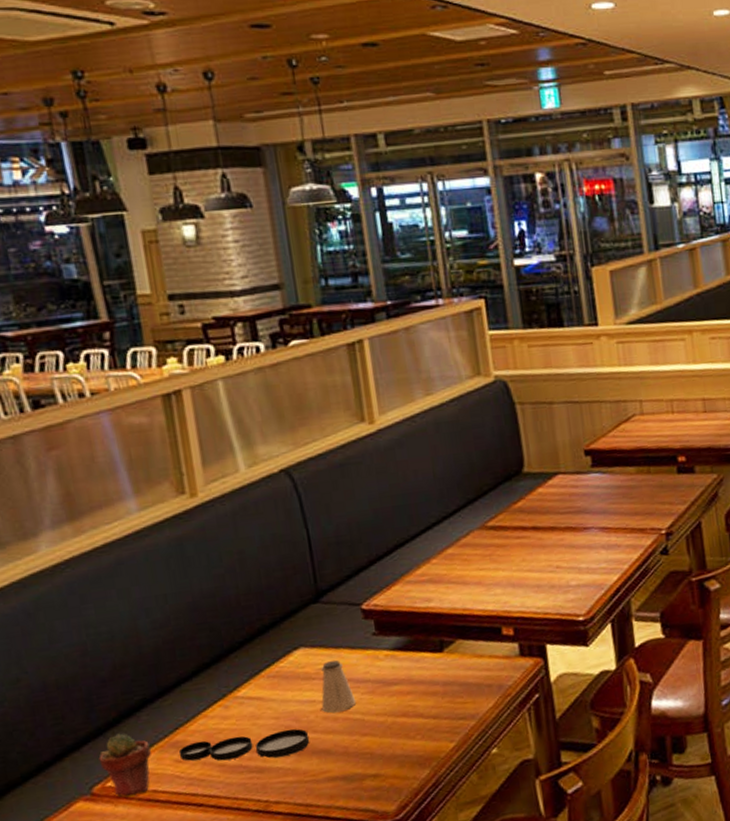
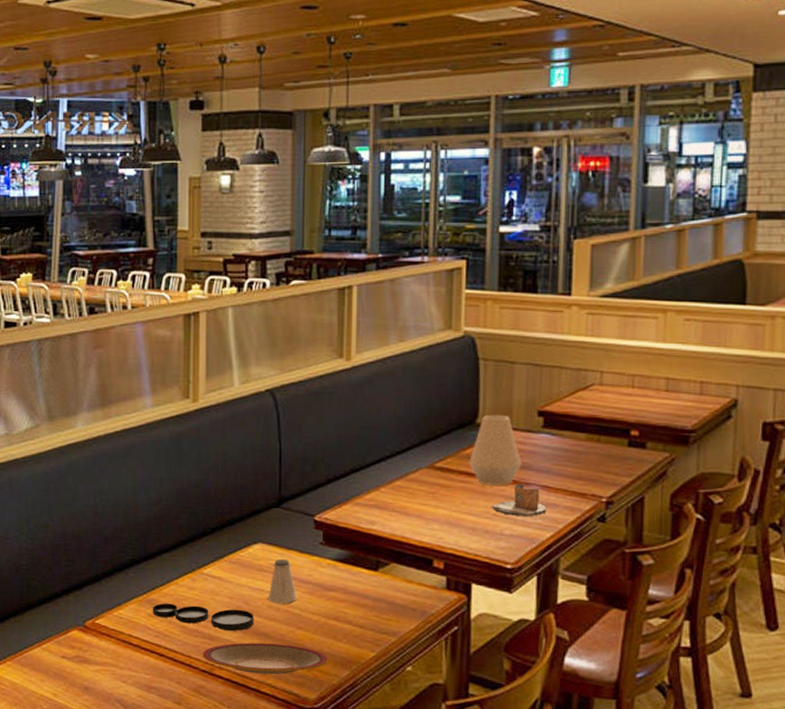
potted succulent: present [99,733,151,797] -> none [94,583,132,635]
plate: none [252,754,404,801] -> present [203,642,329,675]
vase: none [522,460,577,537] -> present [469,414,522,487]
napkin holder: none [552,529,609,565] -> present [491,484,547,518]

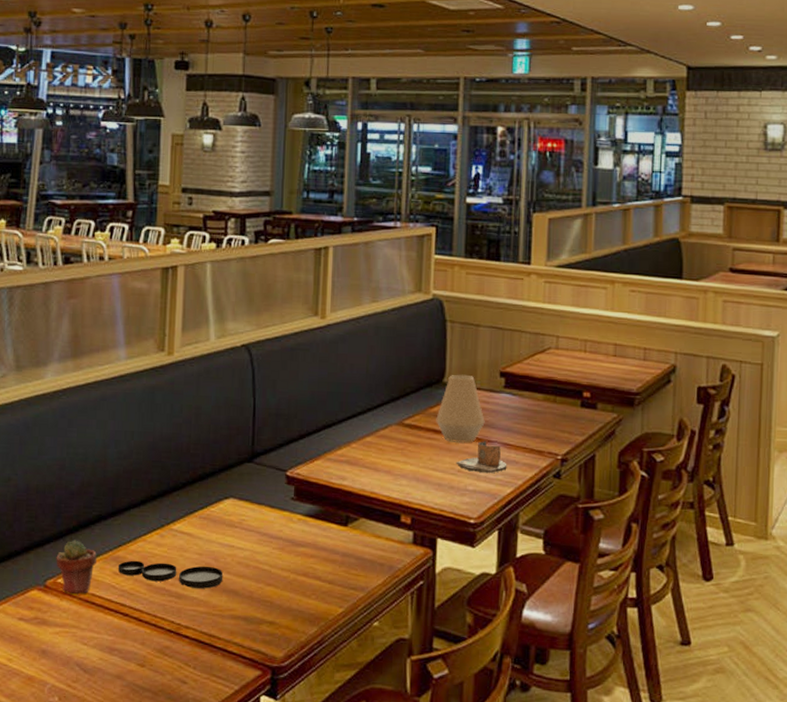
potted succulent: none [94,583,132,635] -> present [56,540,97,595]
plate: present [203,642,329,675] -> none [169,600,297,633]
saltshaker: present [268,558,297,604] -> none [237,514,267,560]

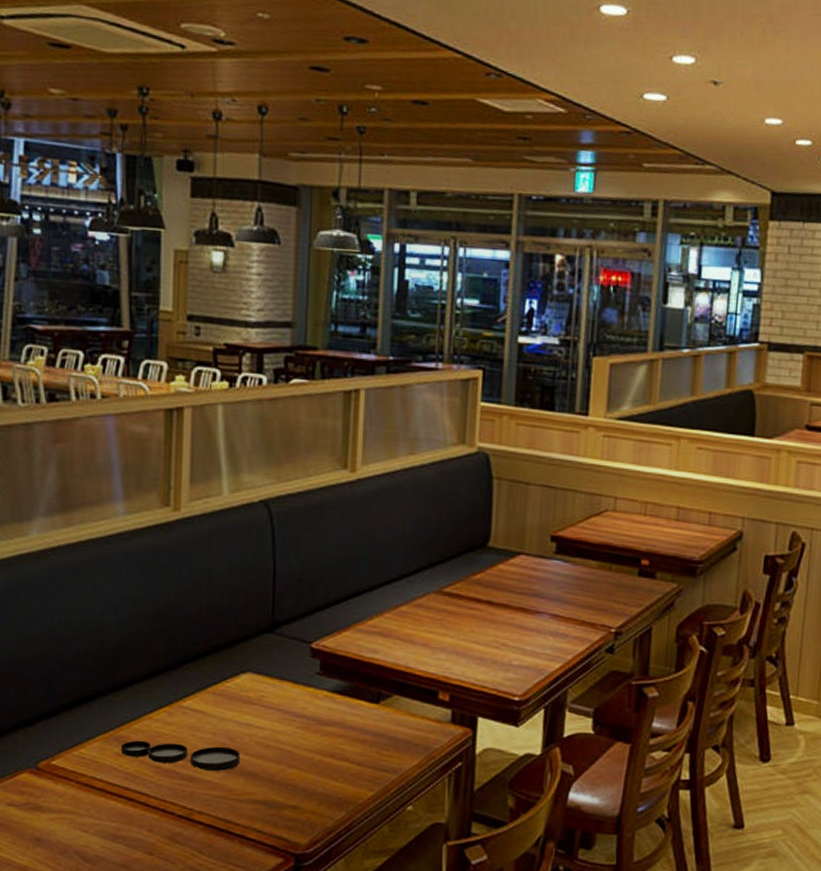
potted succulent: present [56,540,97,595] -> none [49,717,96,778]
vase: present [436,374,485,444] -> none [479,538,533,614]
napkin holder: present [456,441,507,474] -> none [500,612,556,648]

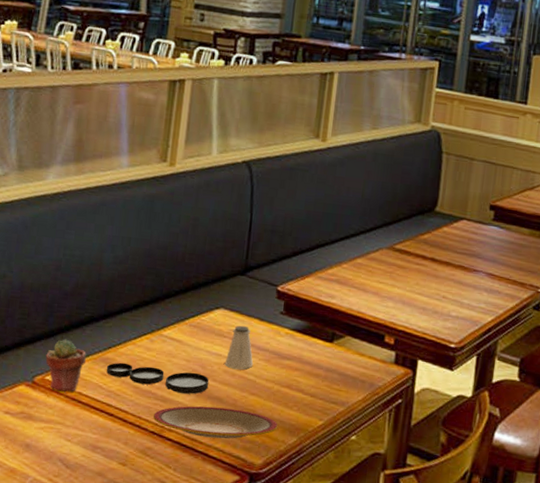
potted succulent: none [49,717,96,778] -> present [45,339,86,392]
plate: none [180,783,323,819] -> present [153,406,278,439]
saltshaker: none [256,690,290,740] -> present [224,325,254,370]

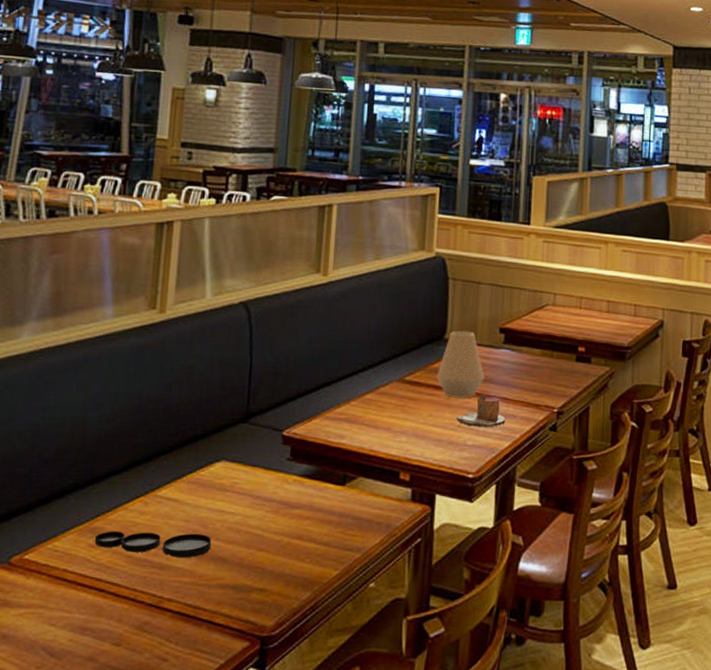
potted succulent: present [45,339,86,392] -> none [23,511,71,571]
plate: present [153,406,278,439] -> none [150,568,290,603]
saltshaker: present [224,325,254,370] -> none [228,476,260,525]
vase: none [425,204,472,271] -> present [436,330,485,399]
napkin holder: none [441,270,490,302] -> present [455,396,506,428]

